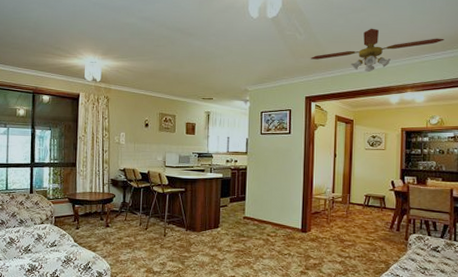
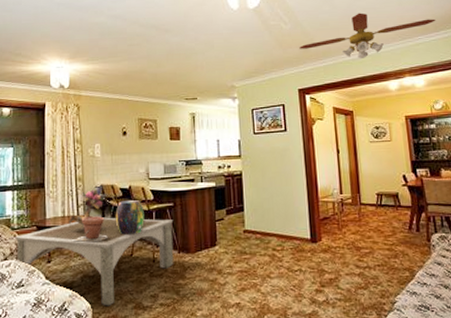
coffee table: none [50,196,184,269] -> present [15,217,174,306]
bouquet: none [95,168,129,200] -> present [68,185,107,225]
flowerpot: none [97,194,127,216] -> present [72,216,108,242]
decorative urn: none [134,183,159,212] -> present [115,200,145,235]

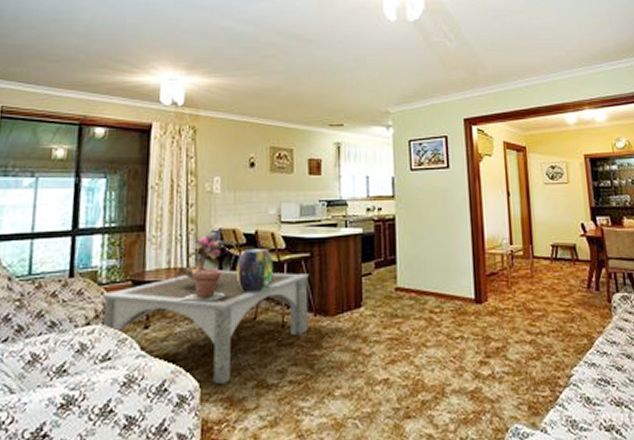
ceiling fan: present [299,13,436,58] -> none [466,33,618,86]

